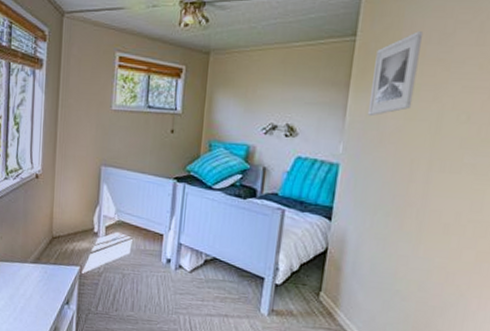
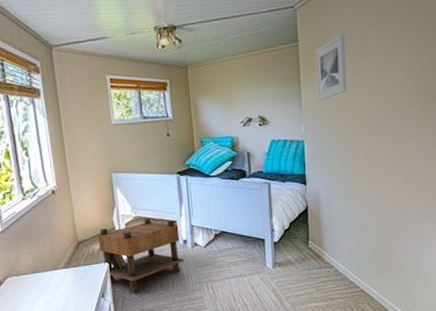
nightstand: none [73,224,164,306] -> present [97,218,184,291]

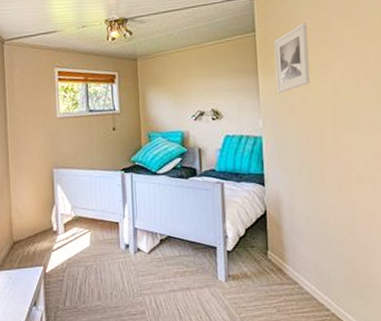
nightstand: present [97,218,184,291] -> none [34,218,125,301]

